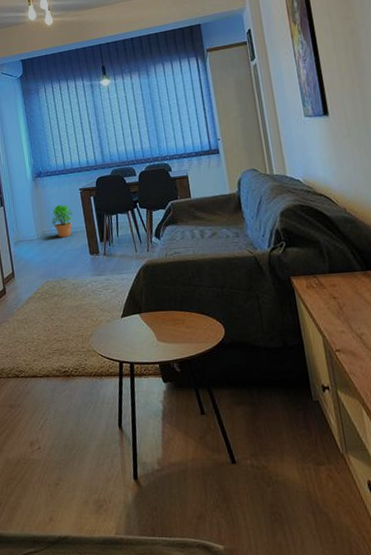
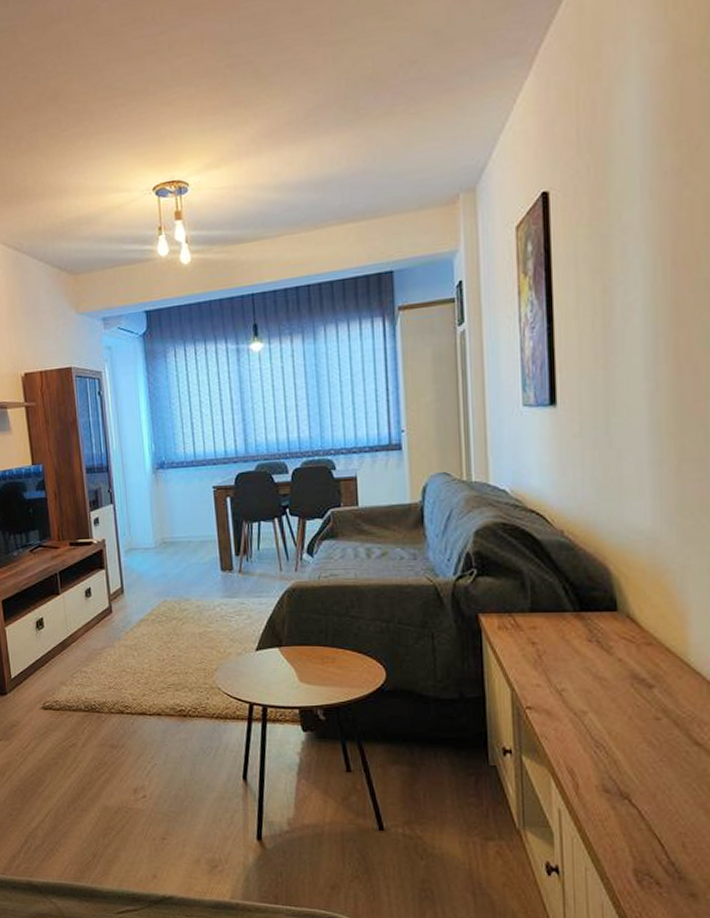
potted plant: present [52,204,74,238] -> none [174,505,203,548]

